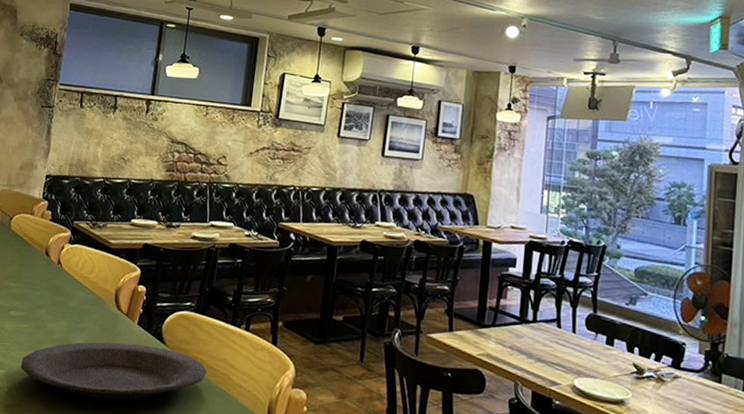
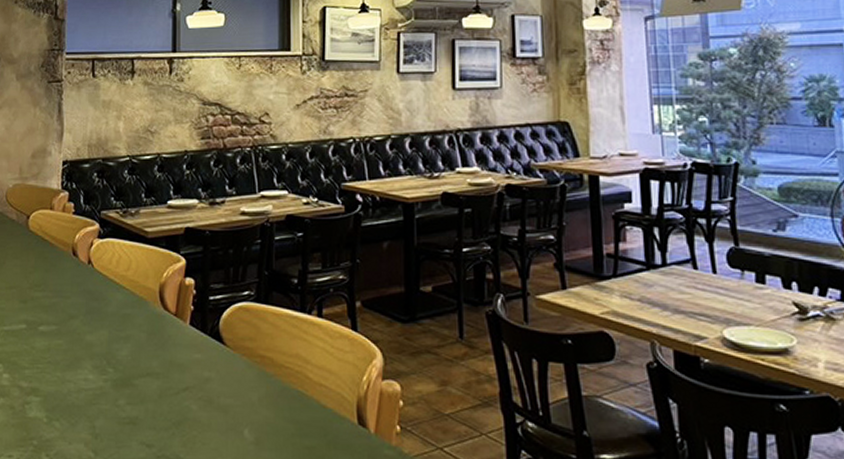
plate: present [20,342,207,400] -> none [59,348,279,419]

